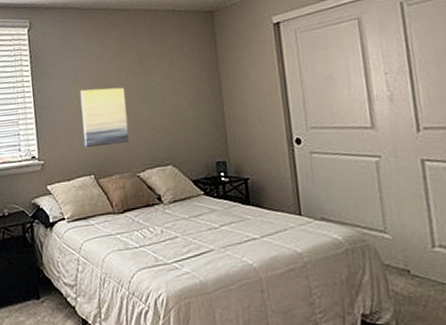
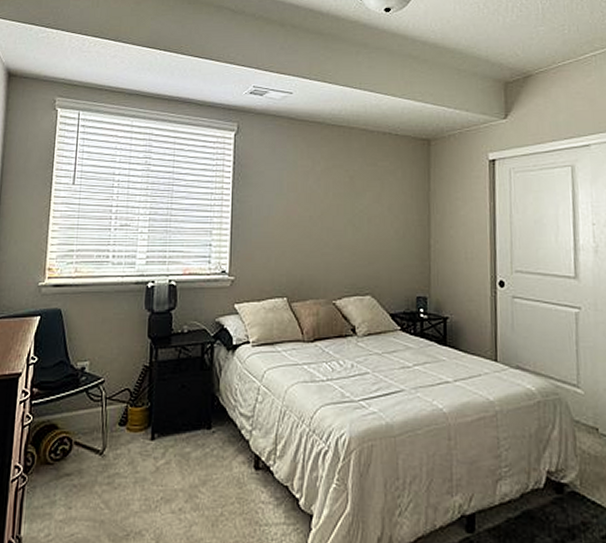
wall art: present [79,87,129,147] -> none [280,204,331,267]

